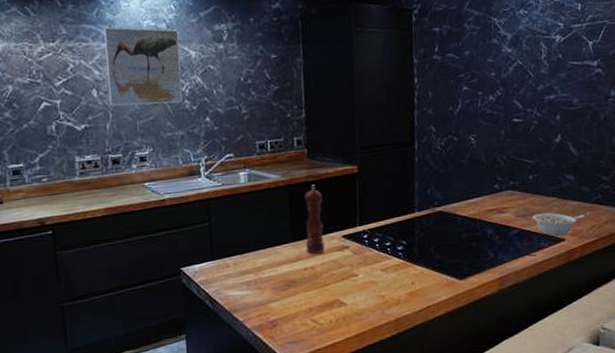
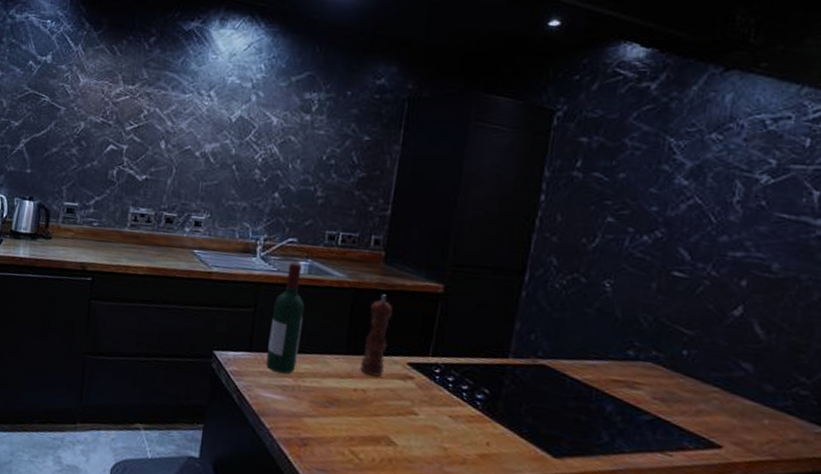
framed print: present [104,27,182,106] -> none [175,78,264,171]
wine bottle: none [225,174,254,272] -> present [266,262,305,374]
legume: present [532,213,584,236] -> none [677,402,760,442]

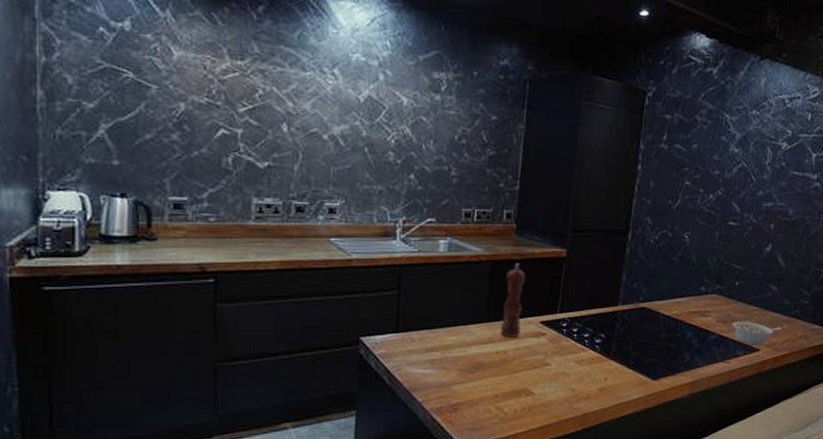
wine bottle: present [266,262,305,374] -> none [414,242,447,349]
legume: none [677,402,760,442] -> present [733,321,782,346]

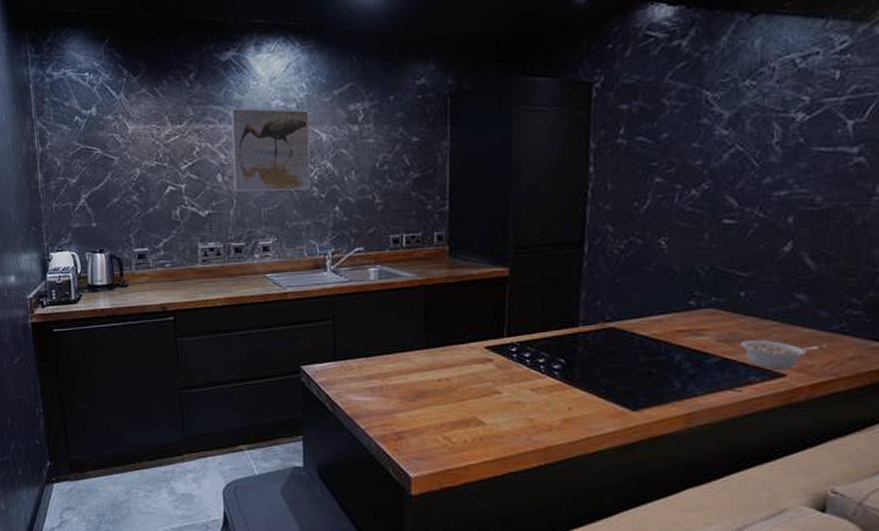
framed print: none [301,54,391,154] -> present [231,108,311,192]
pepper mill: present [500,263,525,338] -> none [441,286,464,364]

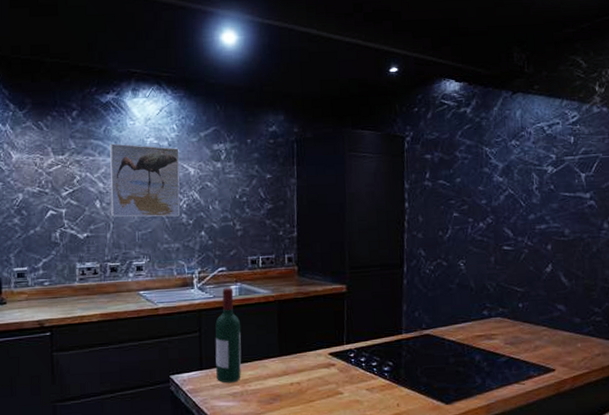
wine bottle: none [351,270,381,377] -> present [215,287,242,383]
legume: present [741,340,819,370] -> none [522,342,576,366]

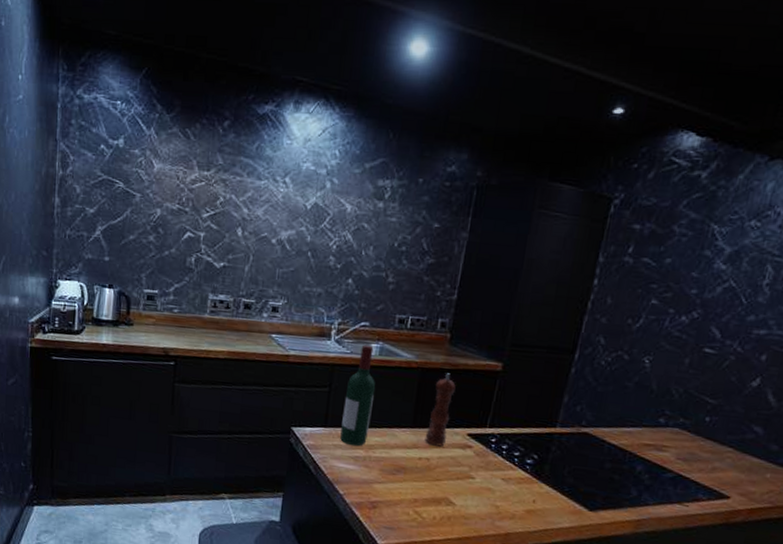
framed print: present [110,143,180,217] -> none [252,164,338,258]
pepper mill: none [292,301,311,370] -> present [425,373,456,447]

